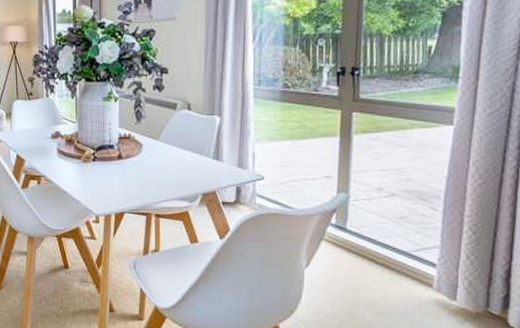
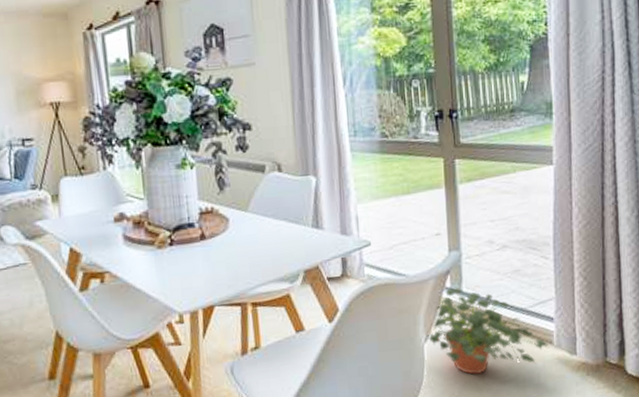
potted plant: none [308,225,427,303] -> present [427,288,548,375]

